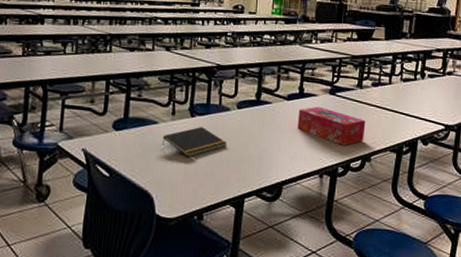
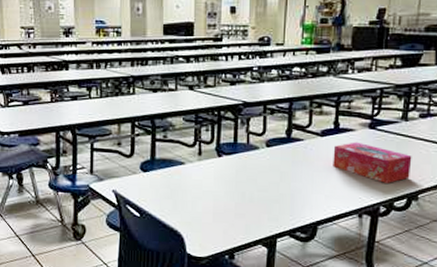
notepad: present [161,126,226,157] -> none [189,166,256,197]

